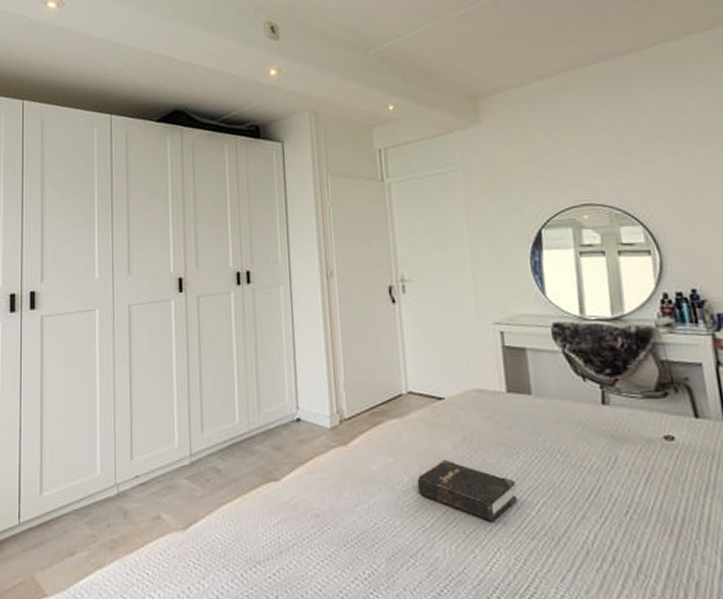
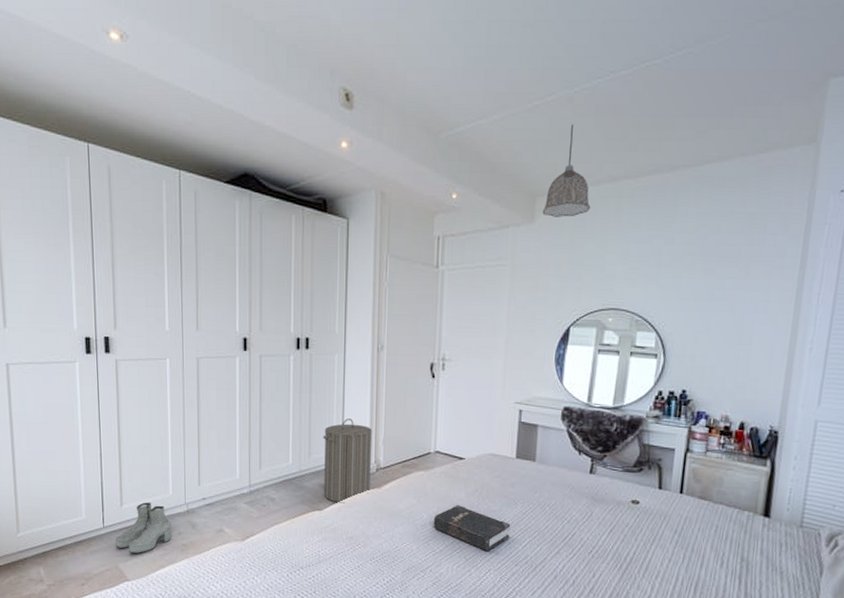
boots: none [32,486,99,558] -> present [115,502,172,554]
laundry hamper: none [273,360,334,469] -> present [323,419,373,503]
pendant lamp: none [486,26,538,117] -> present [542,124,591,217]

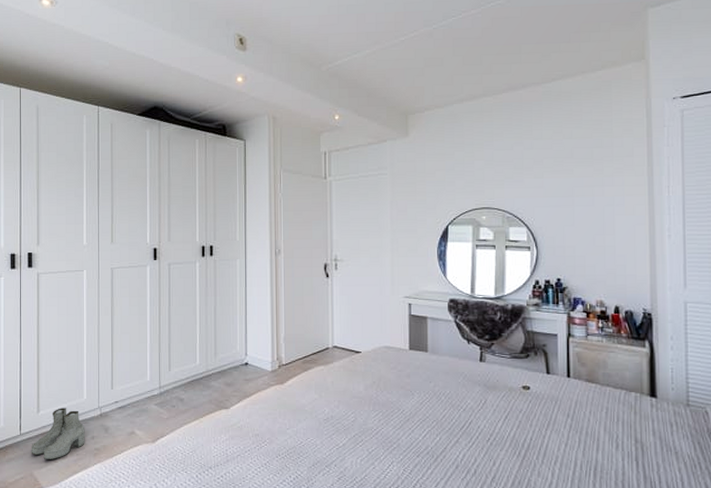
laundry hamper: present [323,419,373,503] -> none [227,319,274,401]
hardback book: present [433,505,511,552] -> none [335,398,410,444]
pendant lamp: present [542,124,591,217] -> none [414,54,457,131]

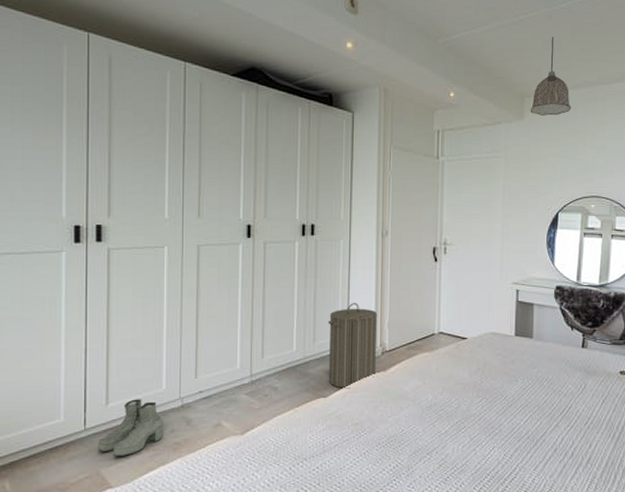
laundry hamper: none [227,319,274,401] -> present [328,303,378,389]
pendant lamp: none [414,54,457,131] -> present [530,36,571,116]

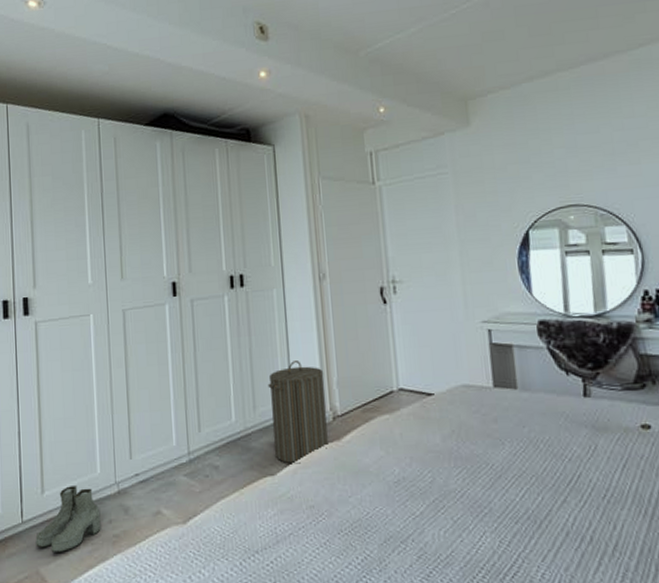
pendant lamp: present [530,36,571,116] -> none [476,26,527,119]

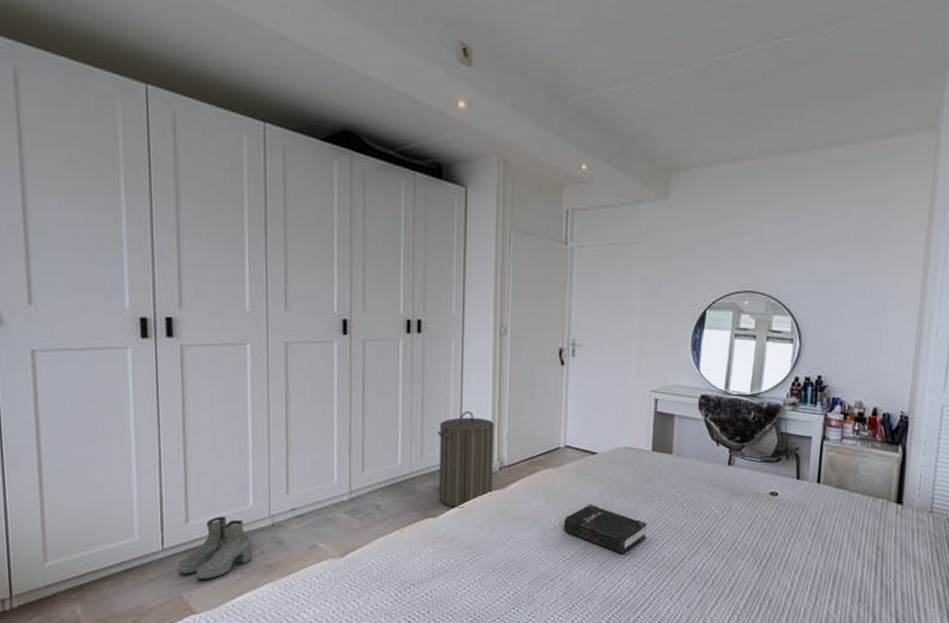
hardback book: none [407,452,503,509] -> present [563,505,647,555]

